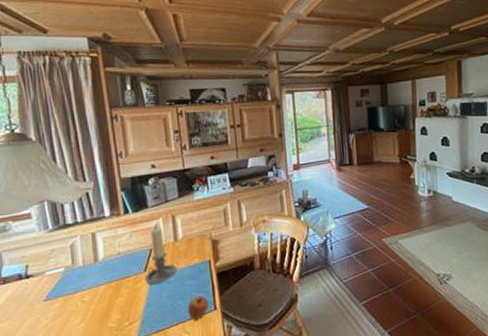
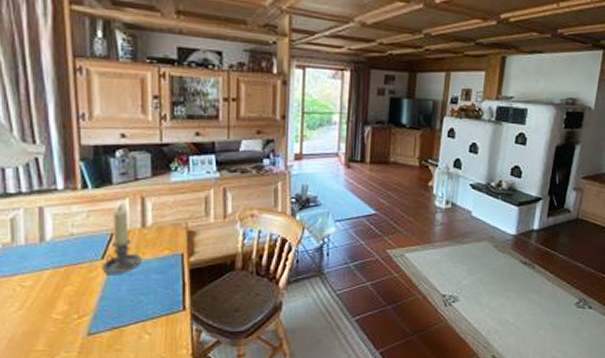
apple: present [187,295,209,321] -> none [150,293,176,321]

